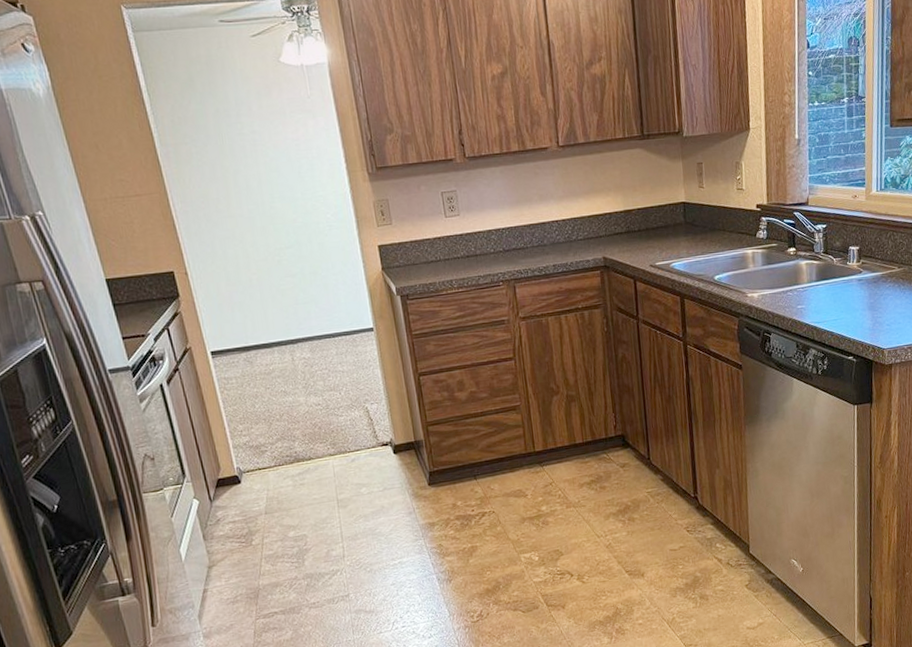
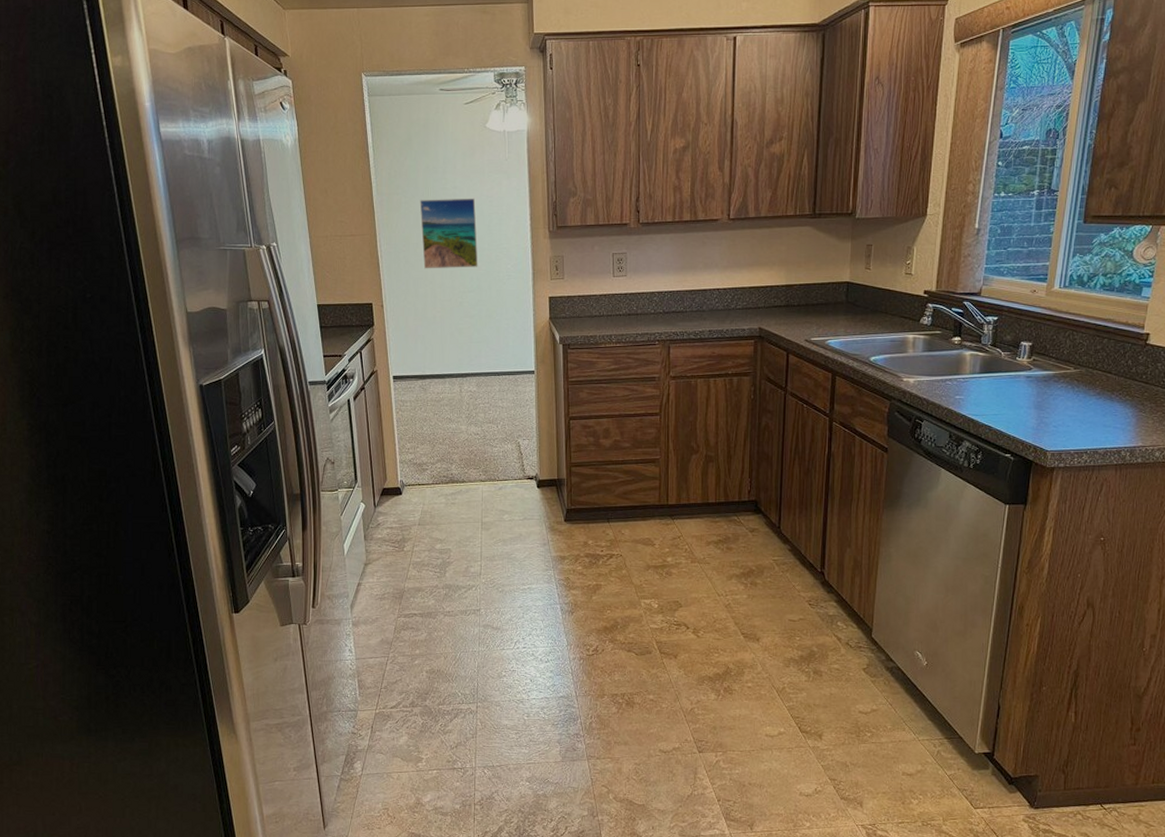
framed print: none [213,142,293,227] -> present [420,198,478,269]

